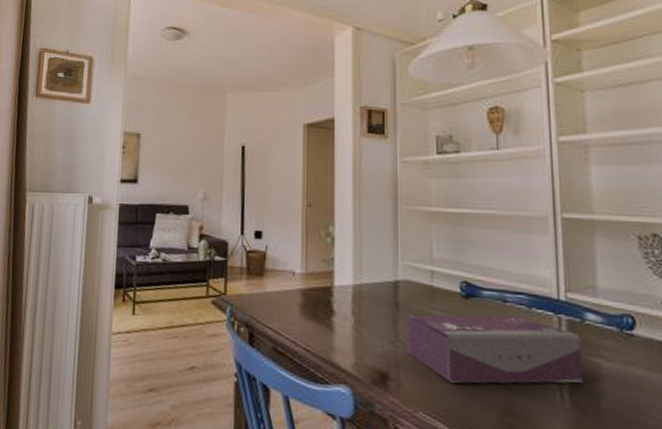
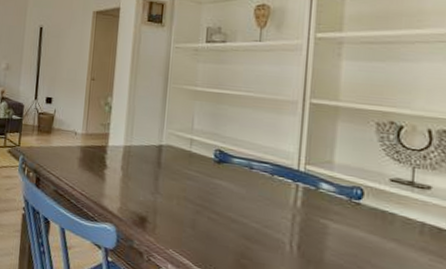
tissue box: present [406,315,583,384] -> none [164,173,313,238]

